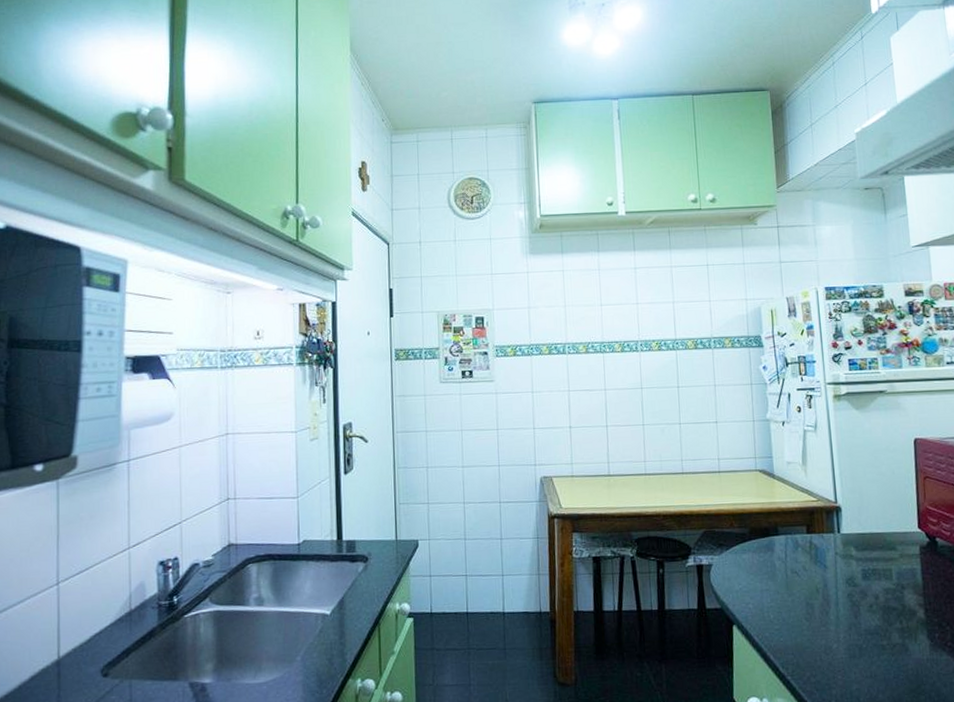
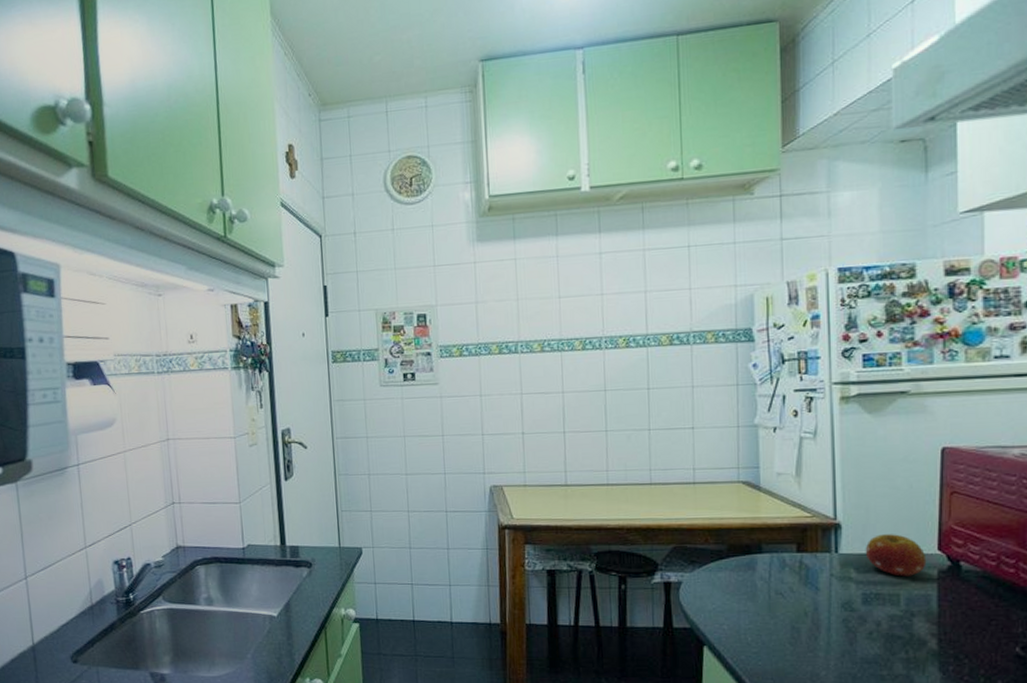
fruit: none [861,515,911,553] -> present [865,534,927,577]

